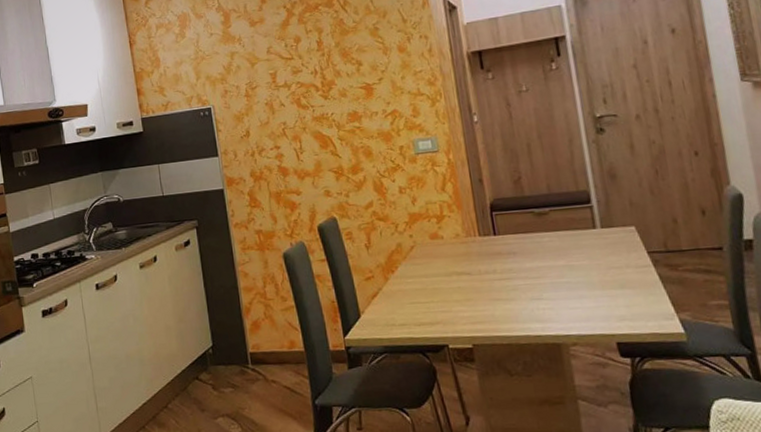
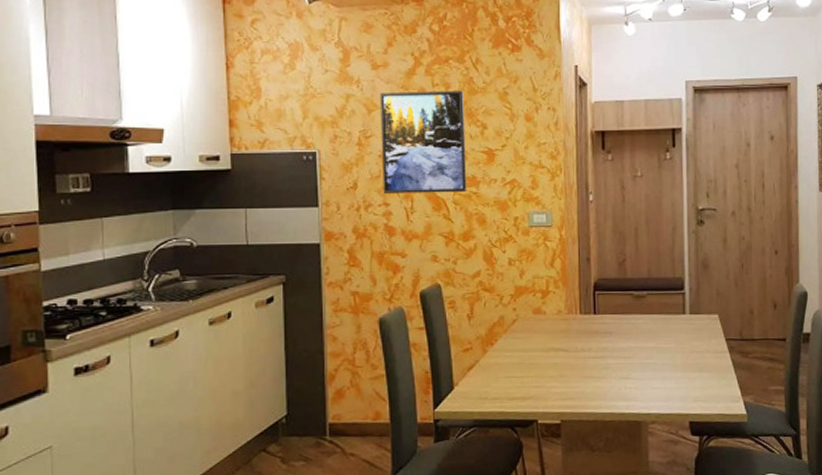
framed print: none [259,33,351,138] -> present [379,90,467,193]

